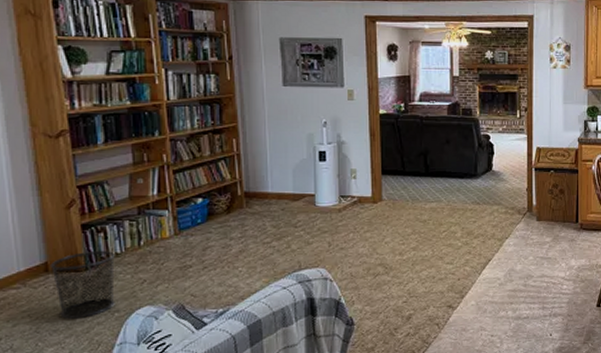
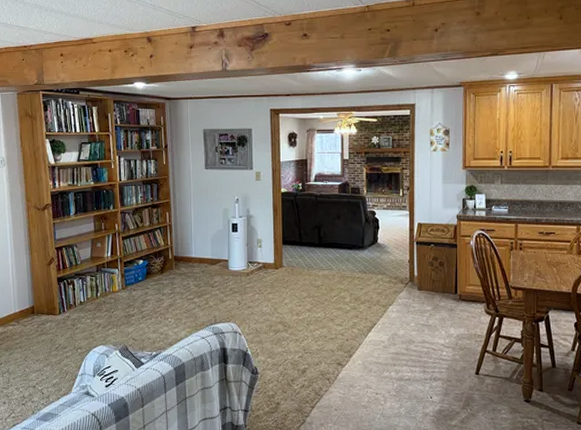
waste bin: present [50,251,115,319] -> none [35,299,79,352]

